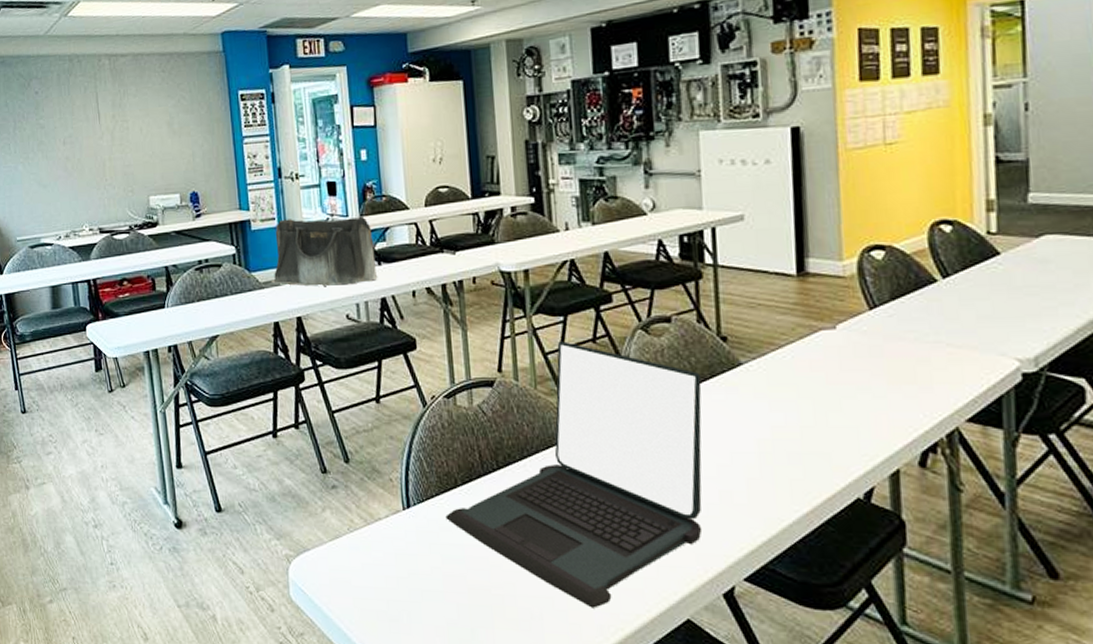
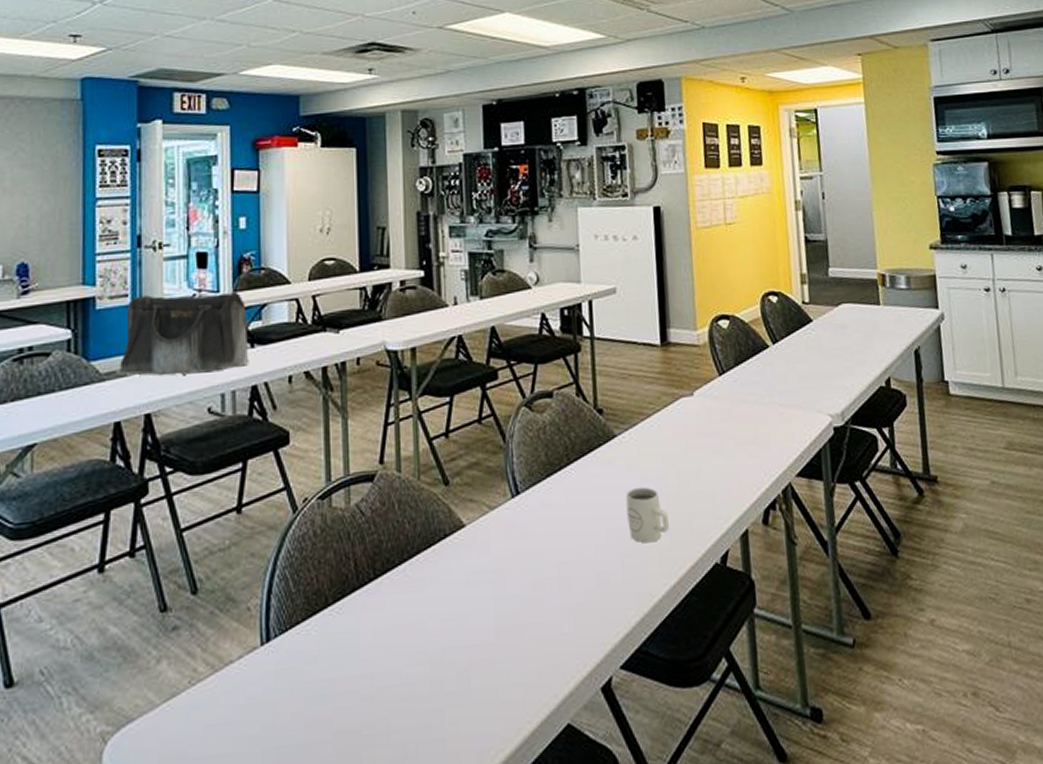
laptop: present [445,341,703,608] -> none [312,424,582,731]
mug: none [752,416,802,470] -> present [625,486,669,543]

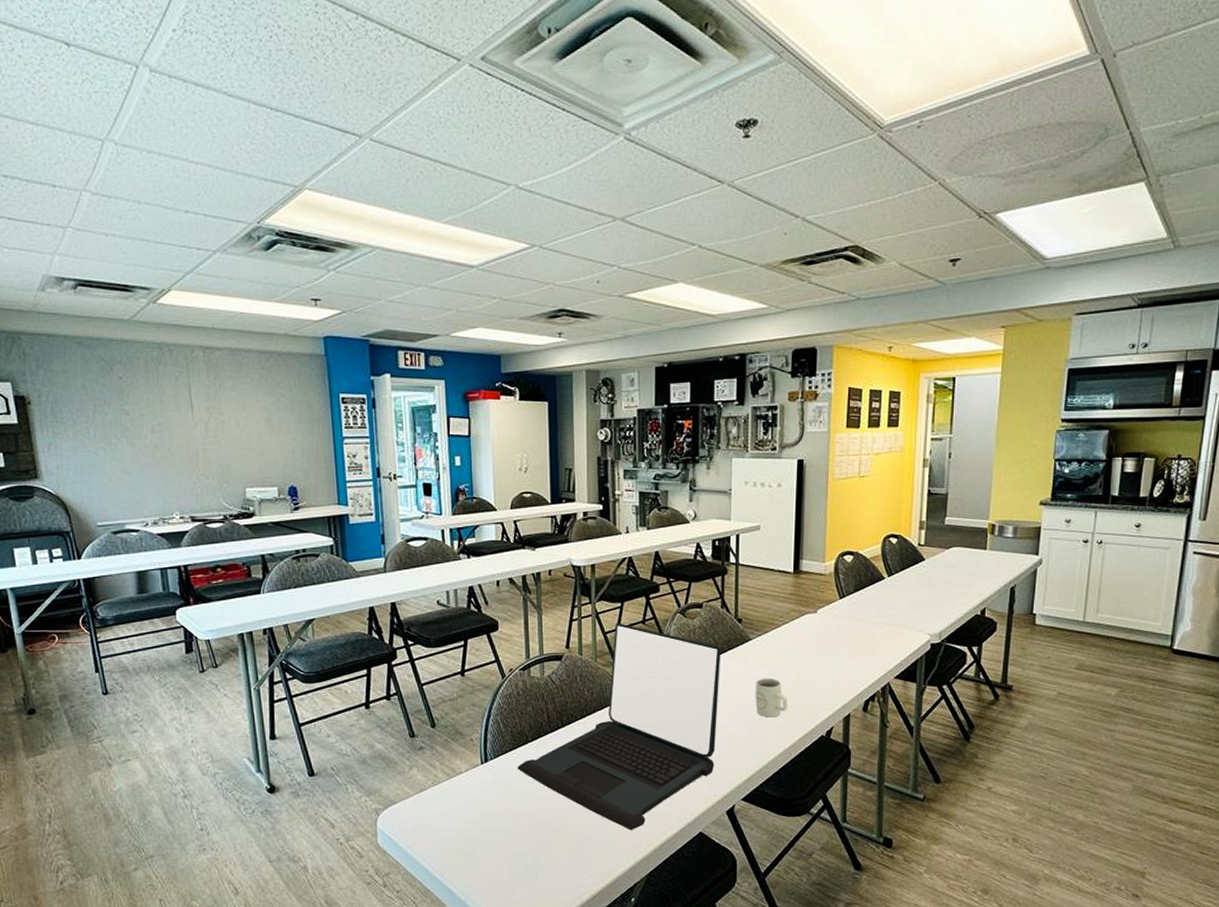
saddlebag: present [115,291,249,376] -> none [367,515,467,576]
laptop: none [312,424,582,731] -> present [517,623,721,830]

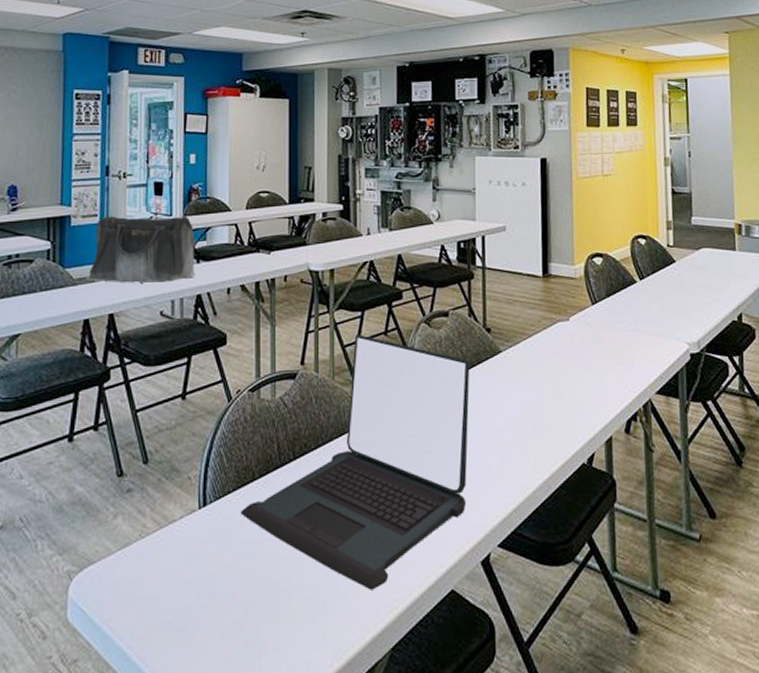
saddlebag: none [367,515,467,576] -> present [85,216,195,283]
mug: present [755,678,787,718] -> none [507,395,544,443]

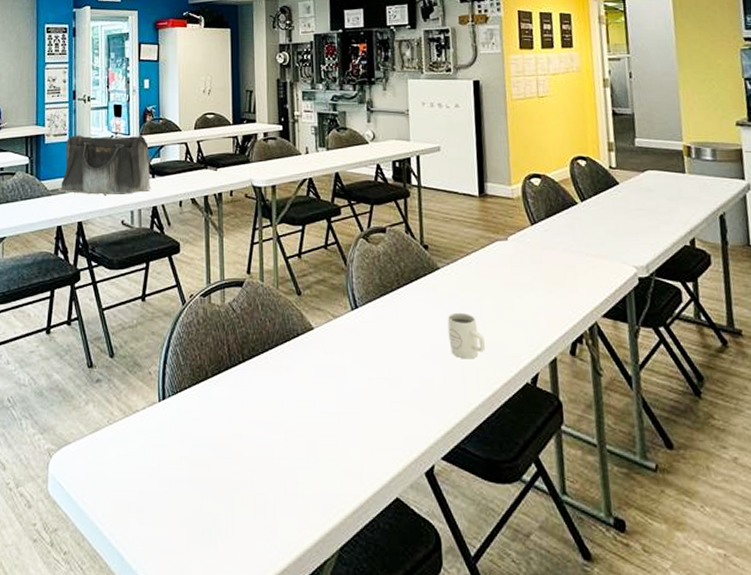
laptop: present [241,334,470,590] -> none [196,247,409,491]
mug: none [507,395,544,443] -> present [447,312,485,359]

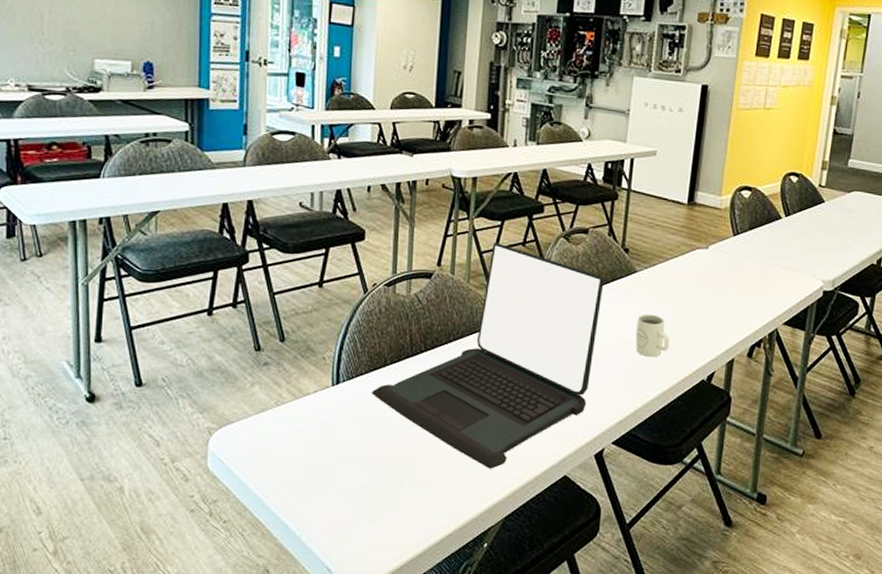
saddlebag: present [57,135,151,195] -> none [224,103,336,174]
laptop: none [196,247,409,491] -> present [371,242,604,469]

